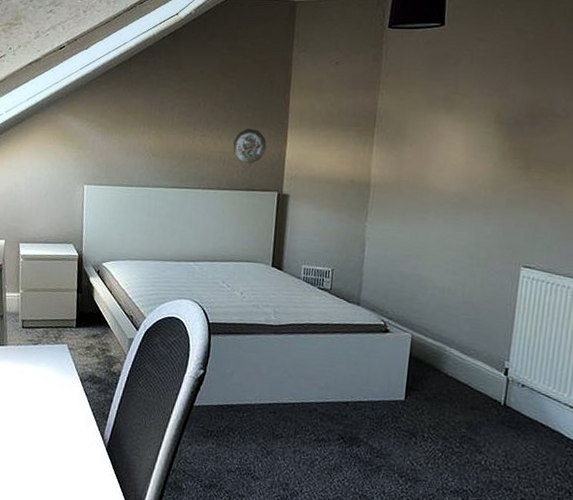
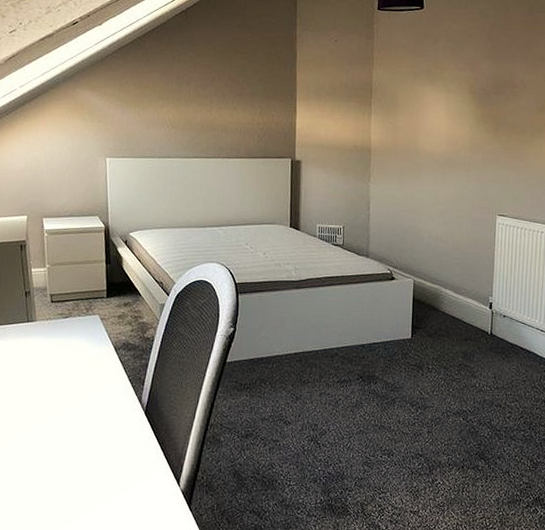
decorative plate: present [233,128,267,164] -> none [248,100,278,133]

